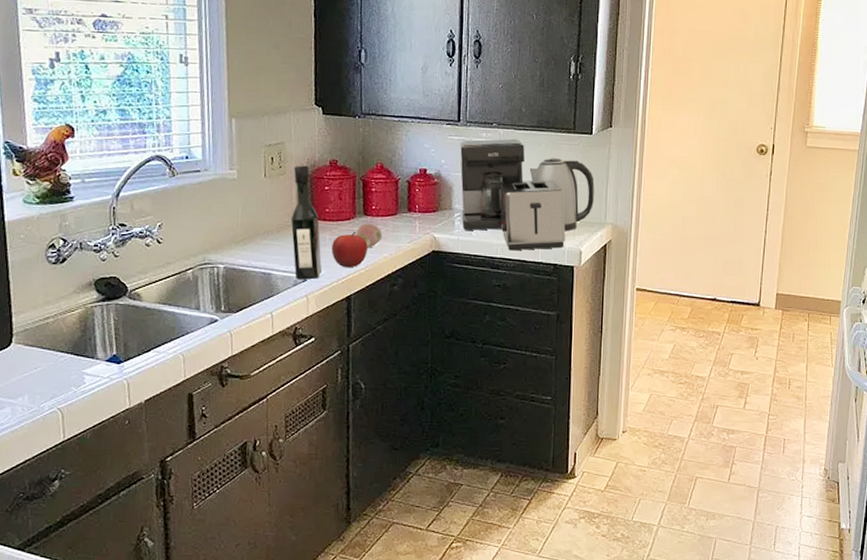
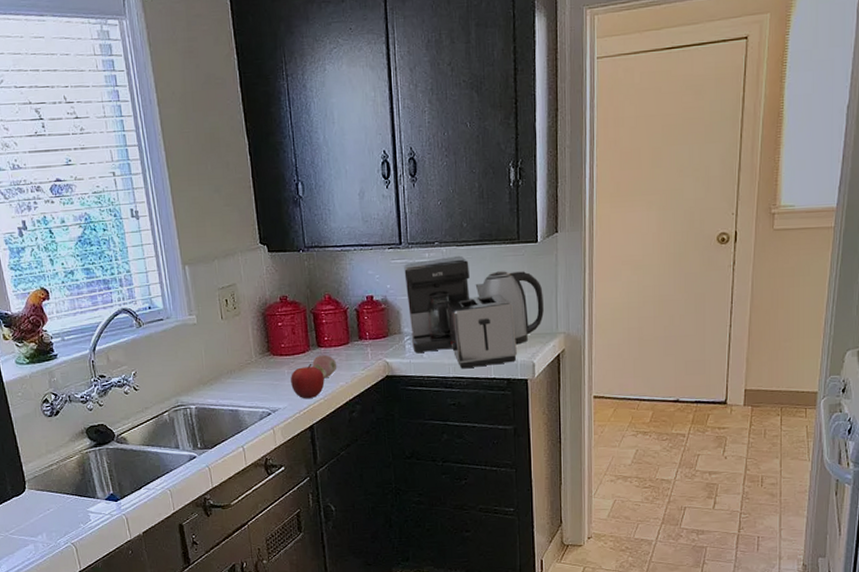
bottle: present [290,165,322,280] -> none [248,304,284,414]

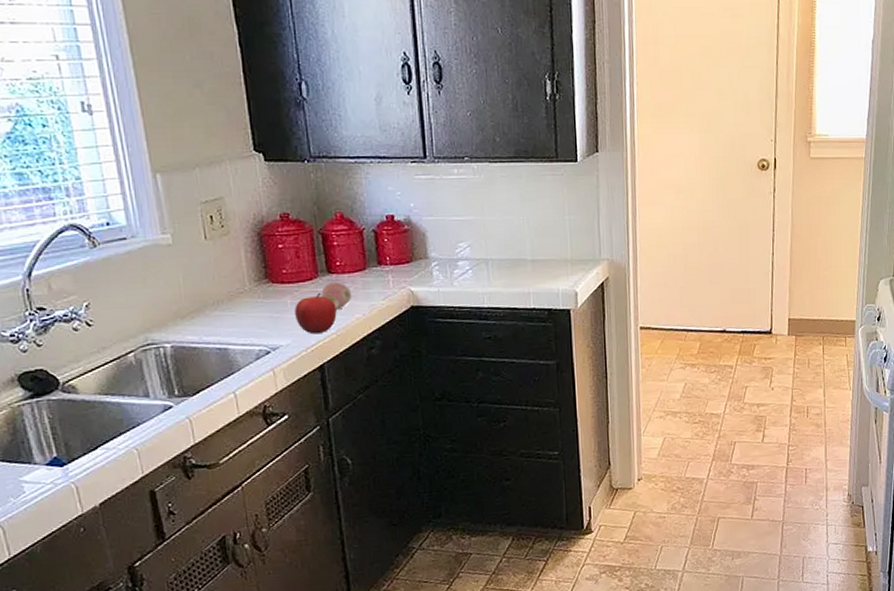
coffee maker: present [403,255,470,353] -> none [428,173,506,280]
toaster: present [446,293,517,369] -> none [479,215,558,299]
kettle: present [475,271,544,345] -> none [510,191,586,272]

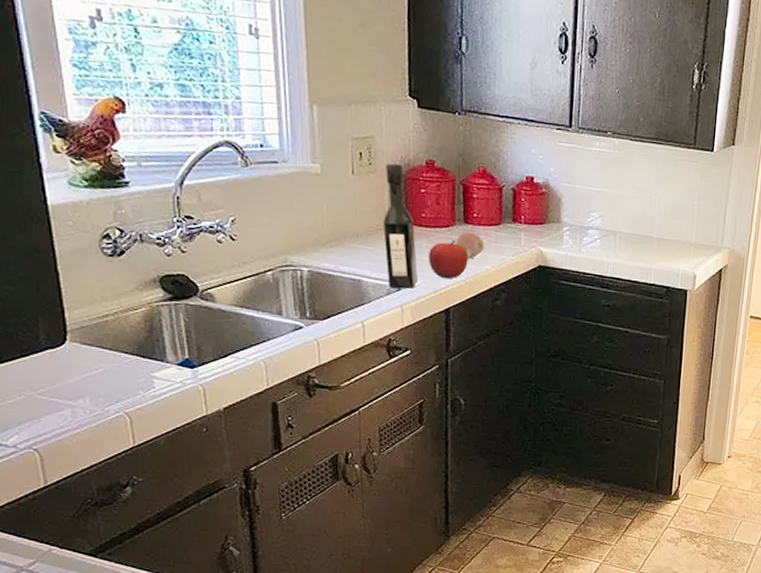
bottle: none [239,222,287,352] -> present [382,163,418,289]

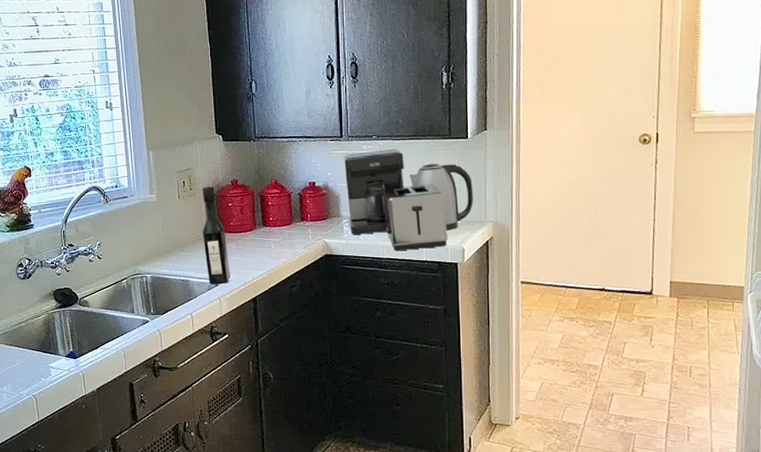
fruit: present [428,239,468,279] -> none [238,240,268,273]
fruit: present [456,232,485,259] -> none [258,233,280,255]
coffee maker: none [570,148,641,247] -> present [343,148,404,234]
toaster: none [612,195,681,271] -> present [382,183,447,251]
kettle: none [645,174,713,253] -> present [409,163,473,231]

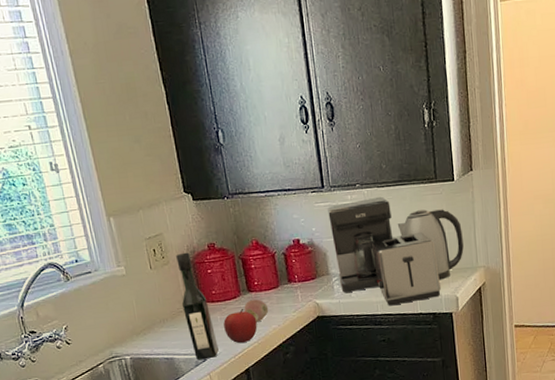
fruit: none [238,240,268,273] -> present [223,308,258,344]
fruit: none [258,233,280,255] -> present [244,299,269,323]

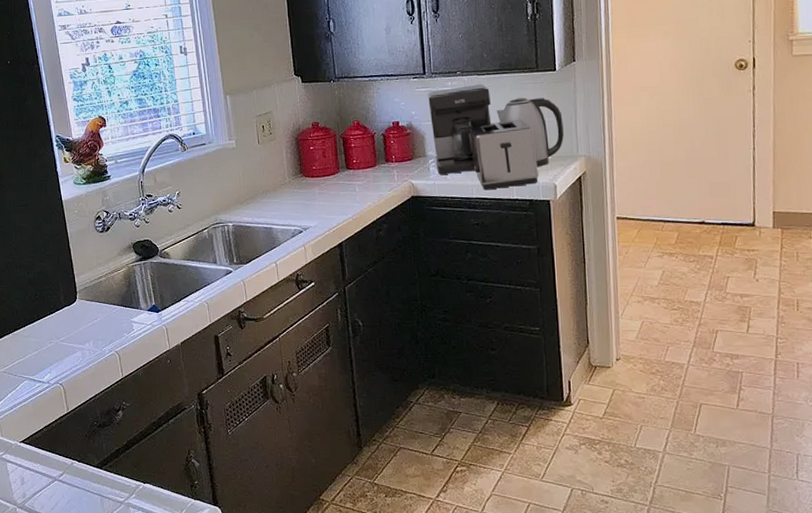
bottle: present [176,252,219,360] -> none [282,129,315,232]
fruit: present [223,308,258,344] -> none [321,184,353,218]
fruit: present [244,299,269,323] -> none [341,176,365,199]

